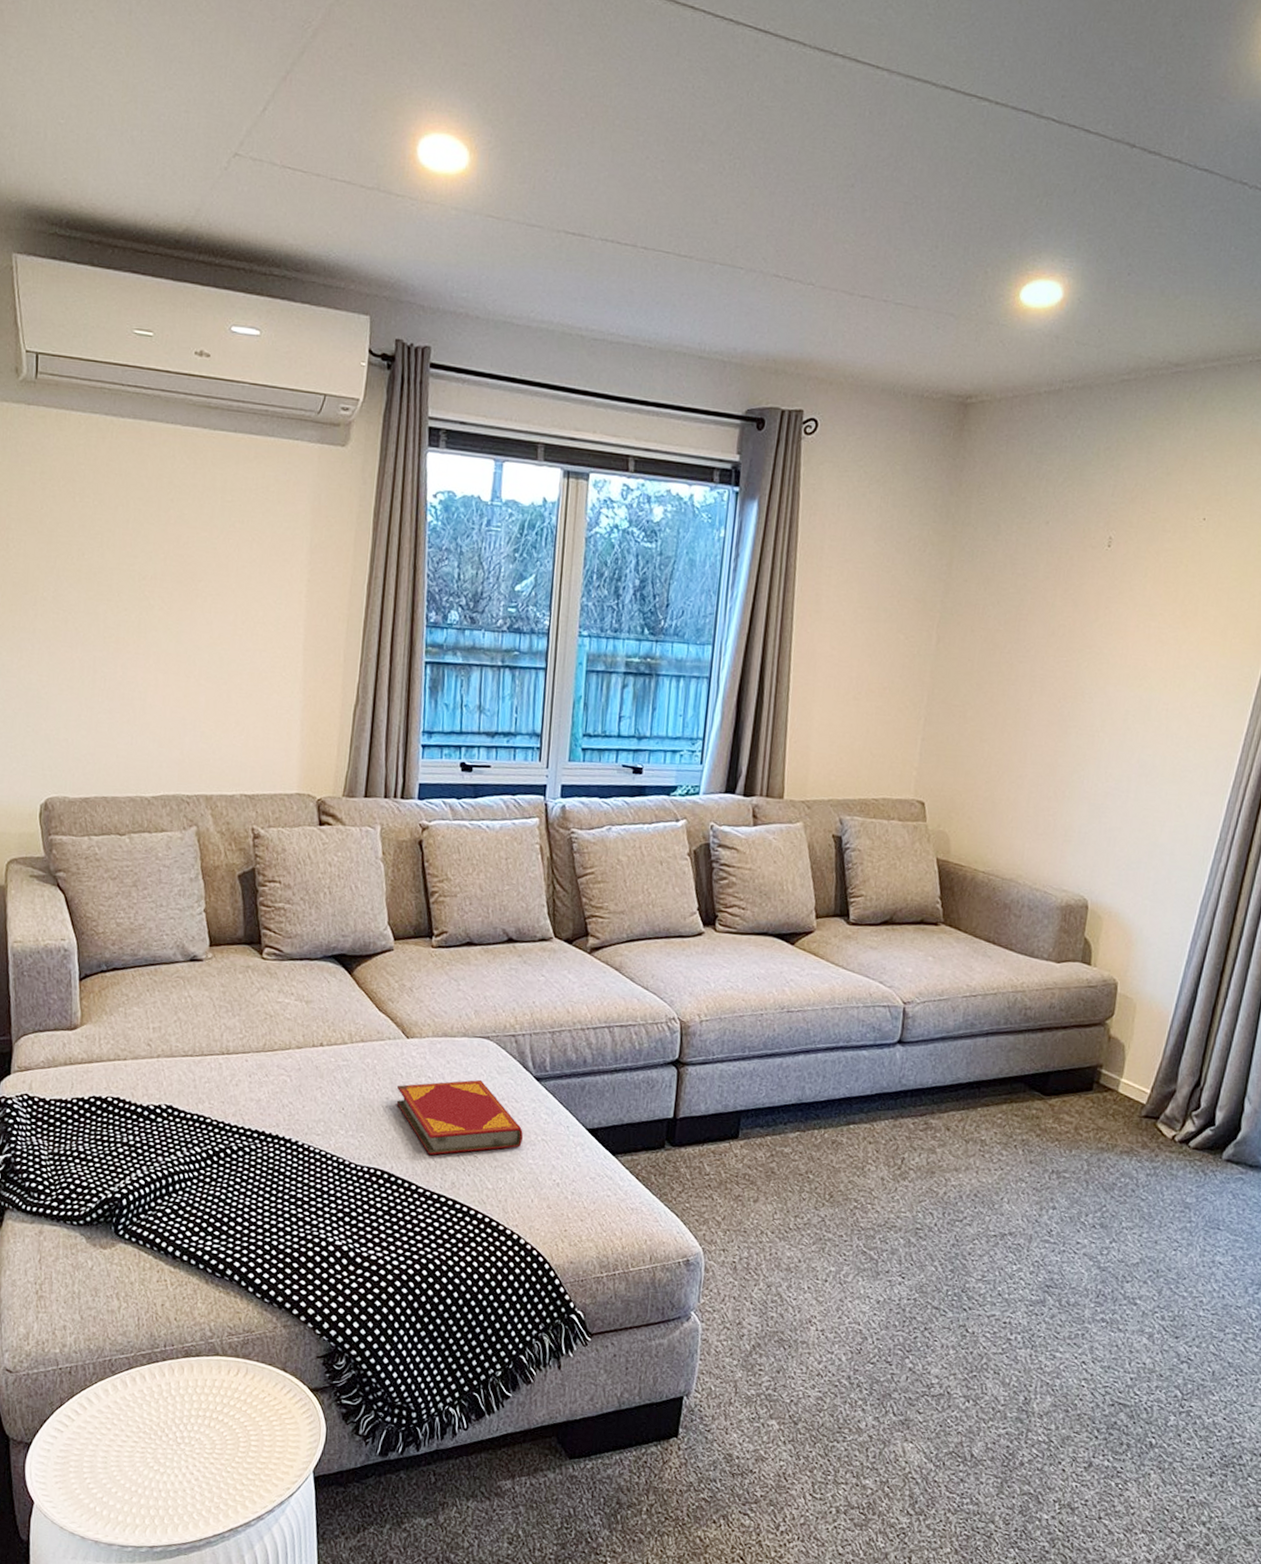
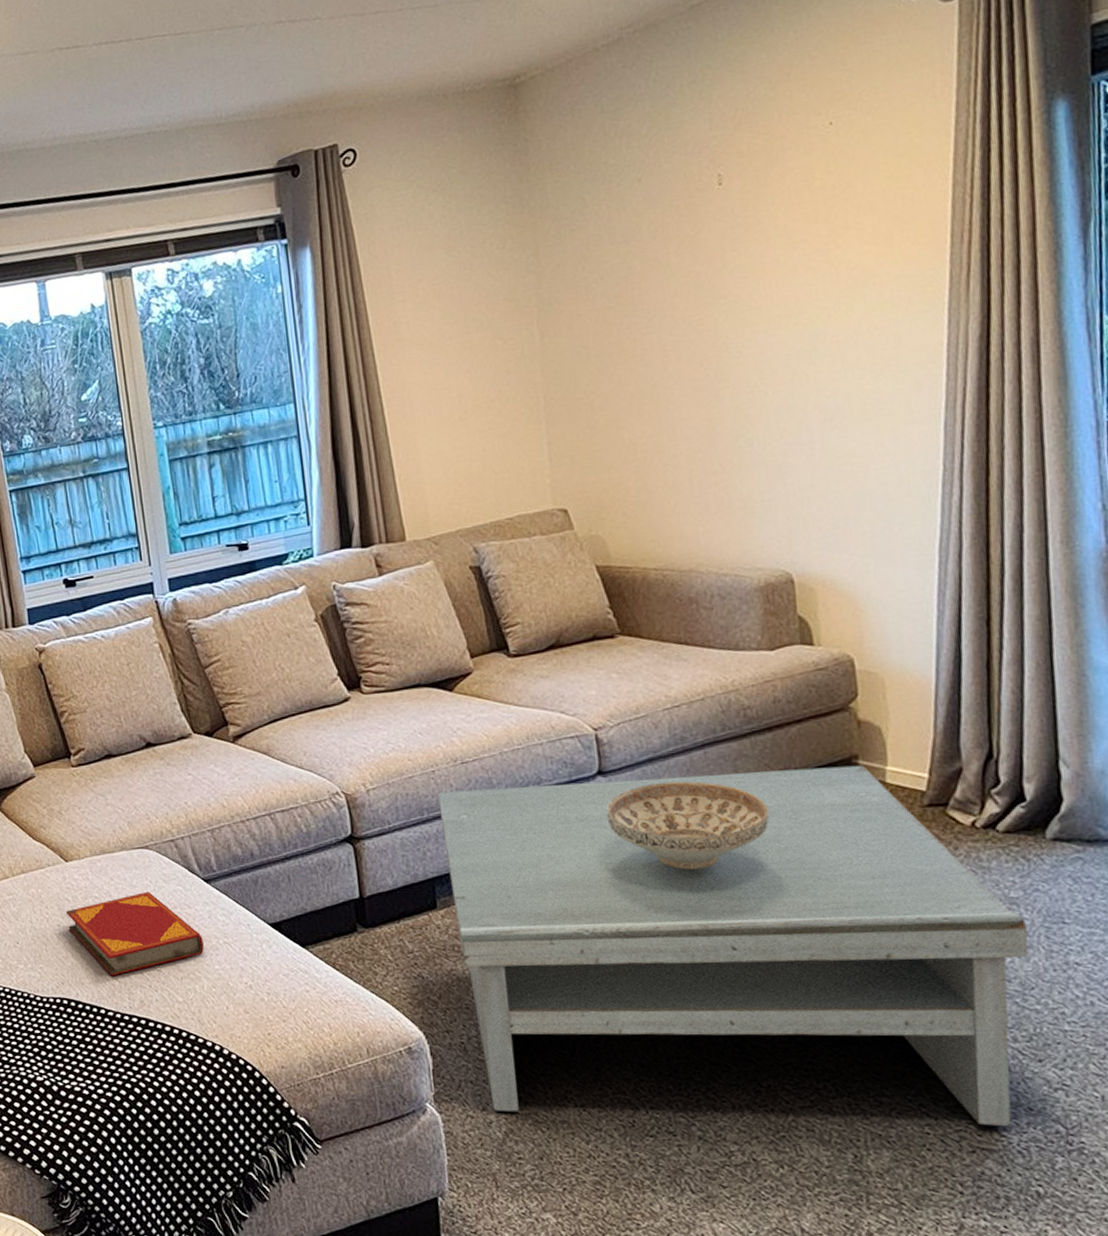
coffee table: none [747,1034,1193,1387] -> present [438,765,1028,1126]
decorative bowl: none [897,1059,1026,1141] -> present [606,781,770,870]

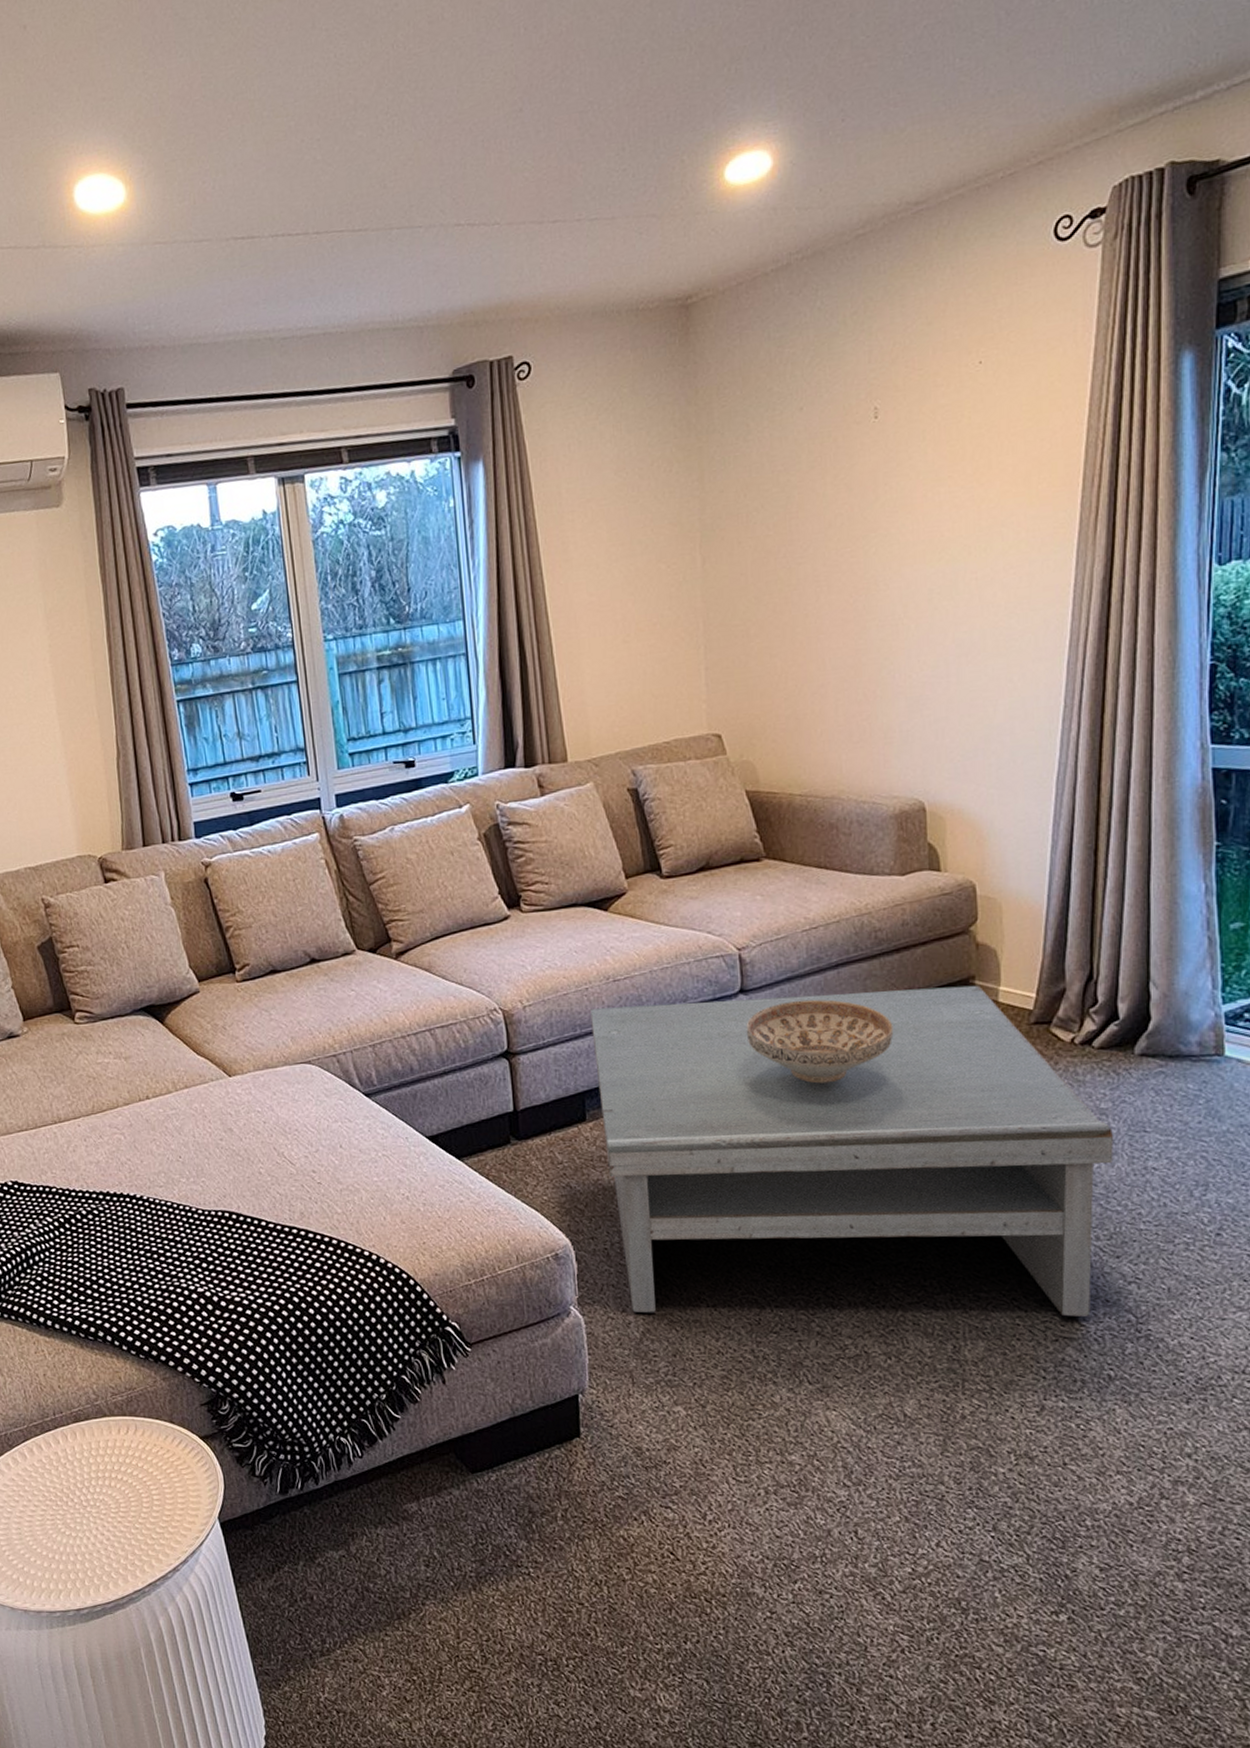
hardback book: present [66,891,204,976] -> none [229,1105,363,1188]

